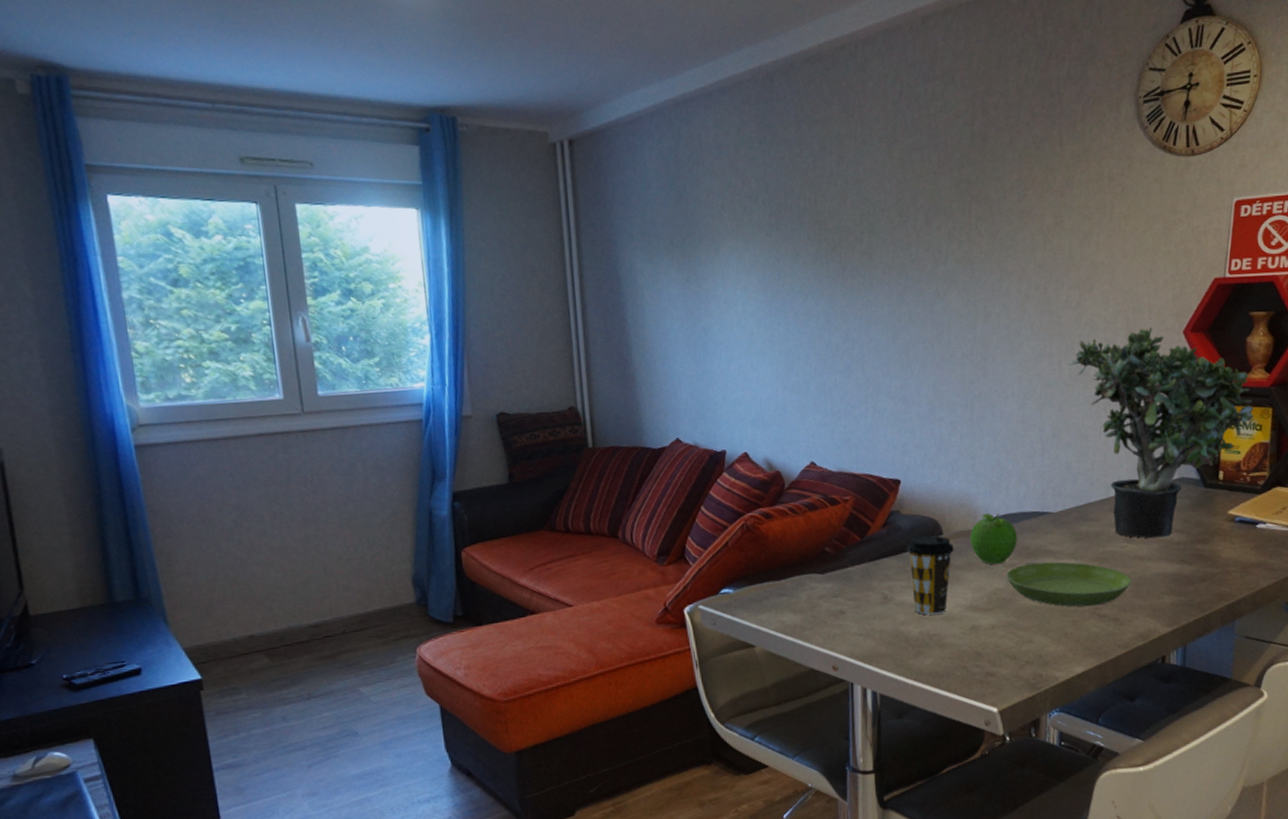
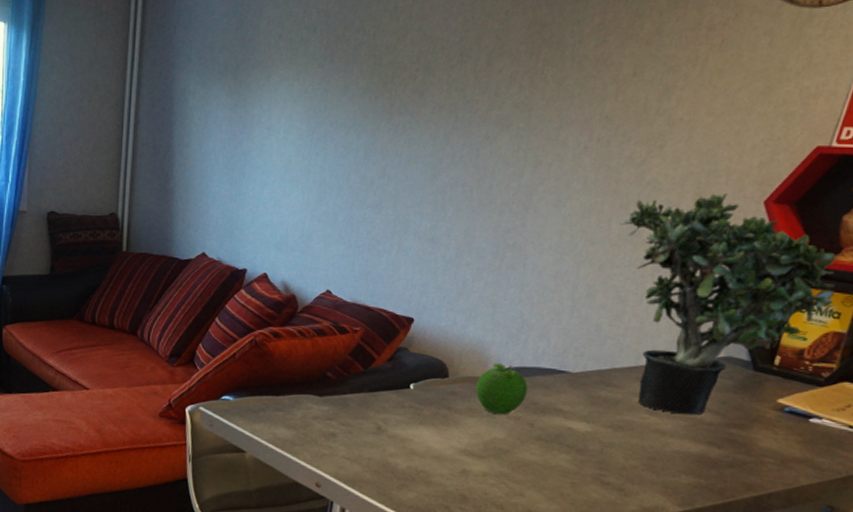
coffee cup: present [906,535,954,615] -> none [406,375,458,453]
saucer: present [1006,561,1132,607] -> none [508,419,647,473]

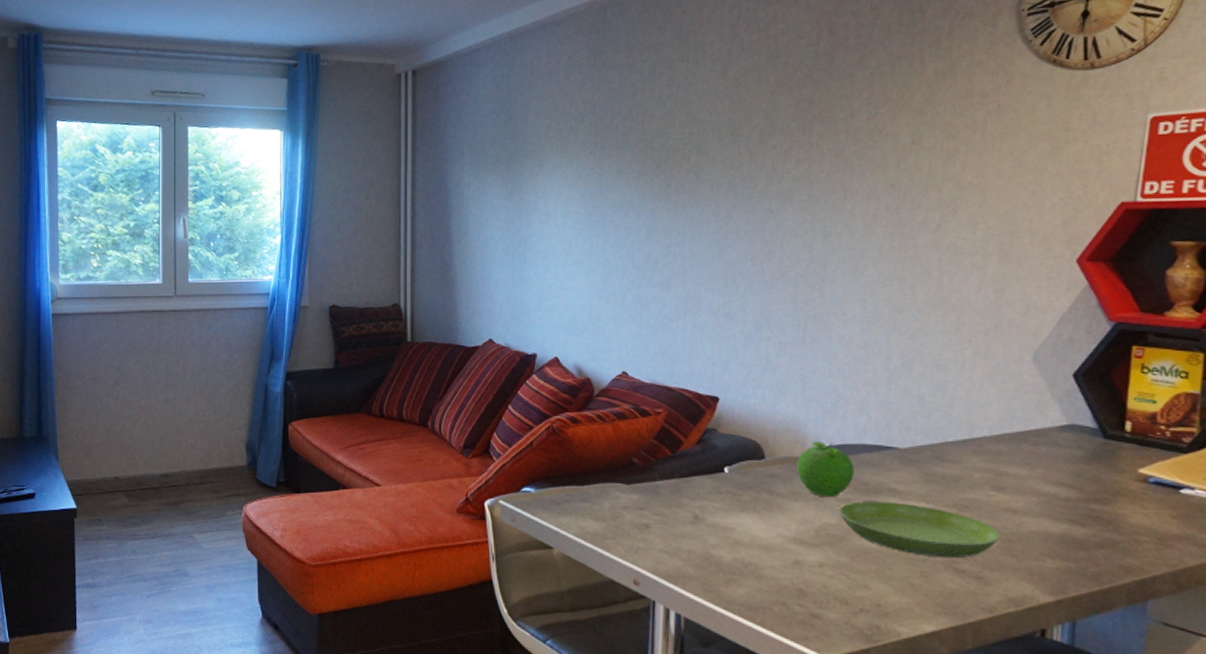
saucer: none [508,419,647,473] -> present [839,501,1002,559]
potted plant: present [620,193,836,416] -> none [925,254,1176,491]

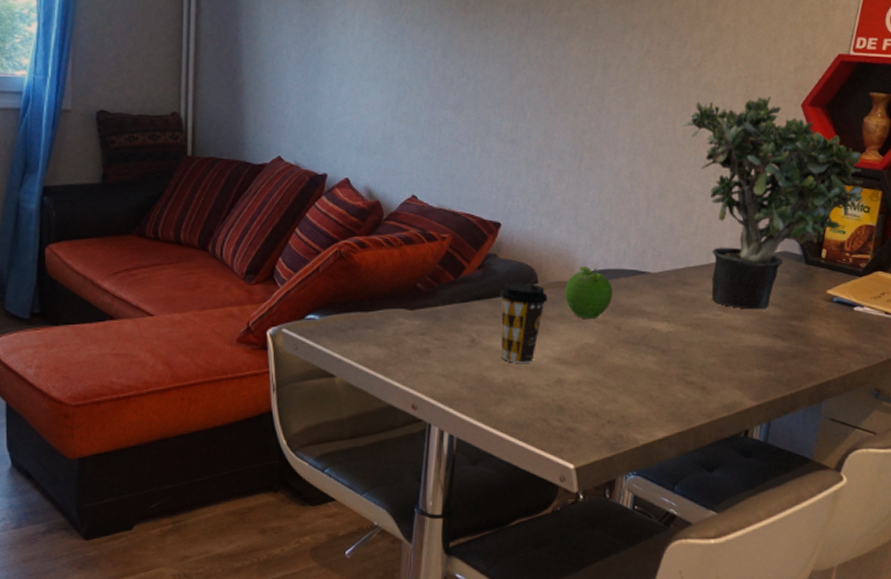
coffee cup: none [722,457,777,542] -> present [499,282,548,363]
saucer: present [839,501,1002,559] -> none [598,322,723,372]
potted plant: none [925,254,1176,491] -> present [683,96,863,310]

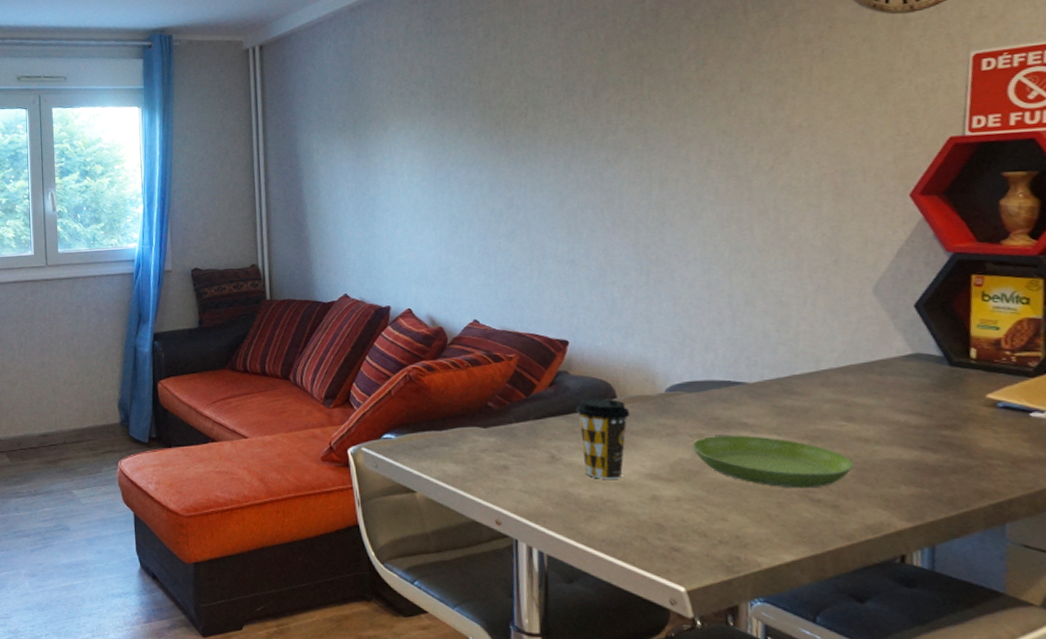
fruit: present [565,266,614,320] -> none [648,379,706,434]
saucer: none [598,322,723,372] -> present [692,436,855,489]
potted plant: present [683,96,863,310] -> none [762,190,1016,419]

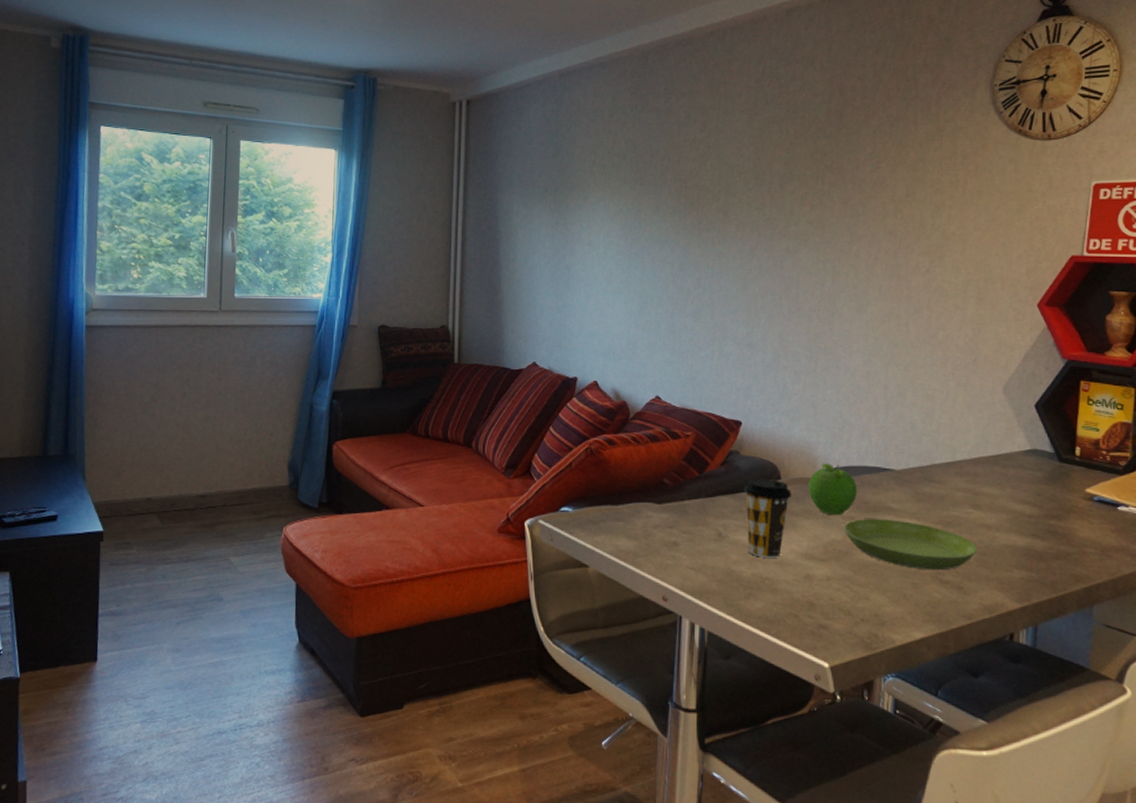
fruit: none [648,379,706,434] -> present [808,463,858,516]

